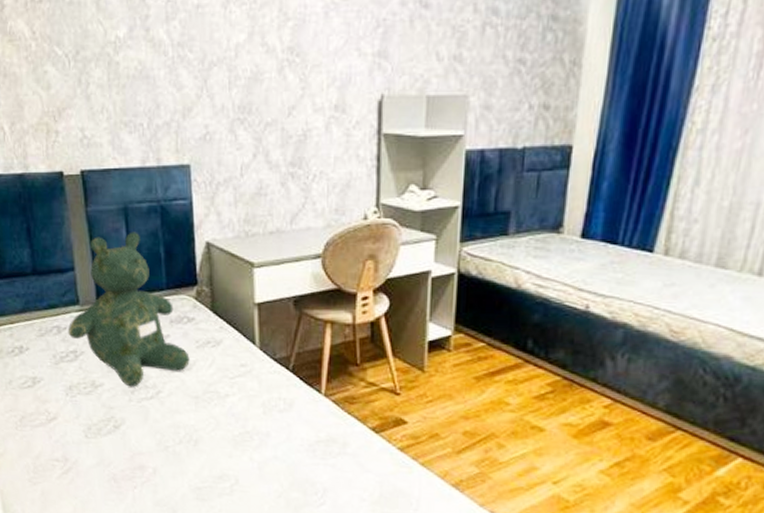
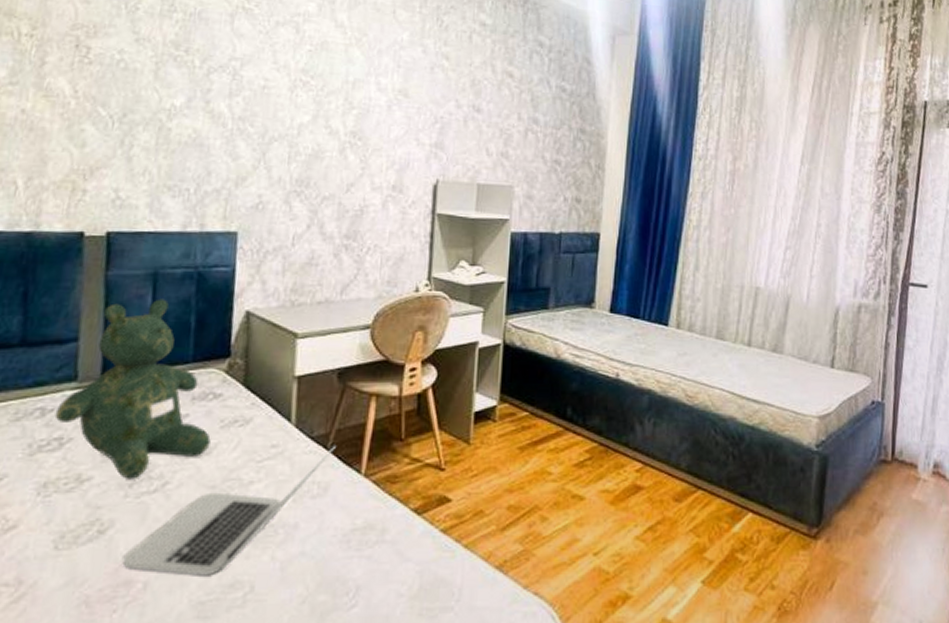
laptop: none [135,367,297,468] -> present [122,445,336,576]

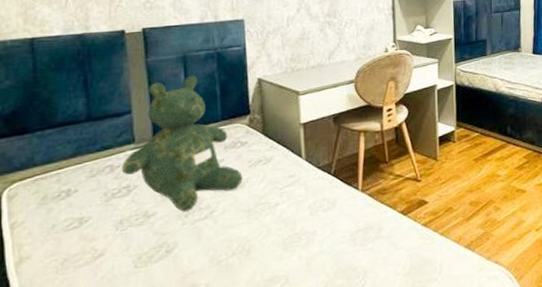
laptop: present [122,445,336,576] -> none [188,171,338,276]

